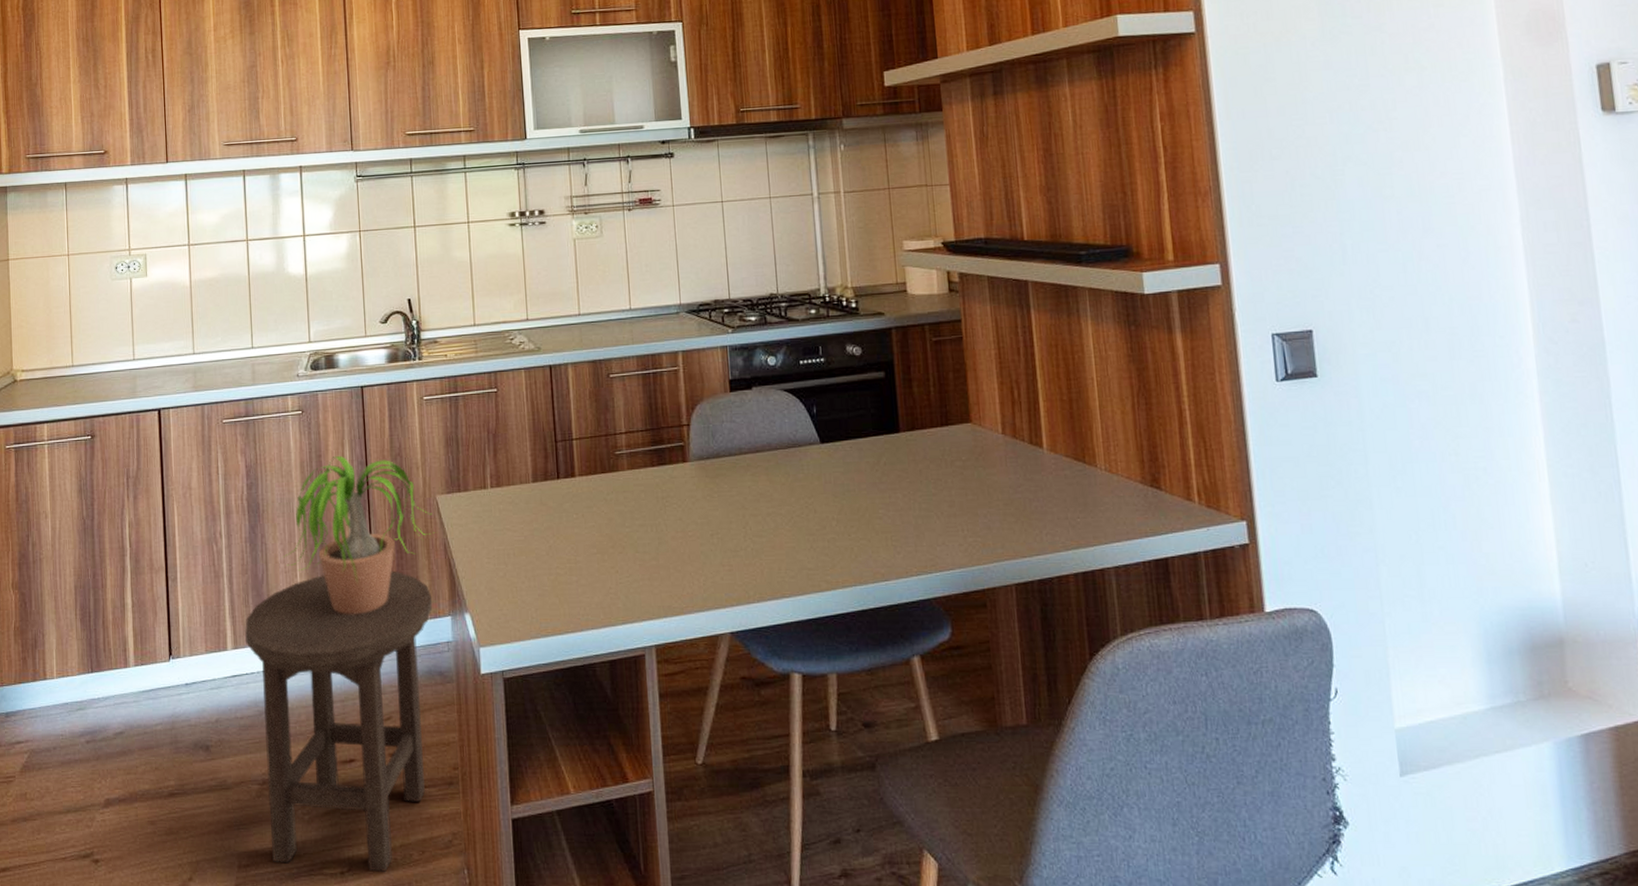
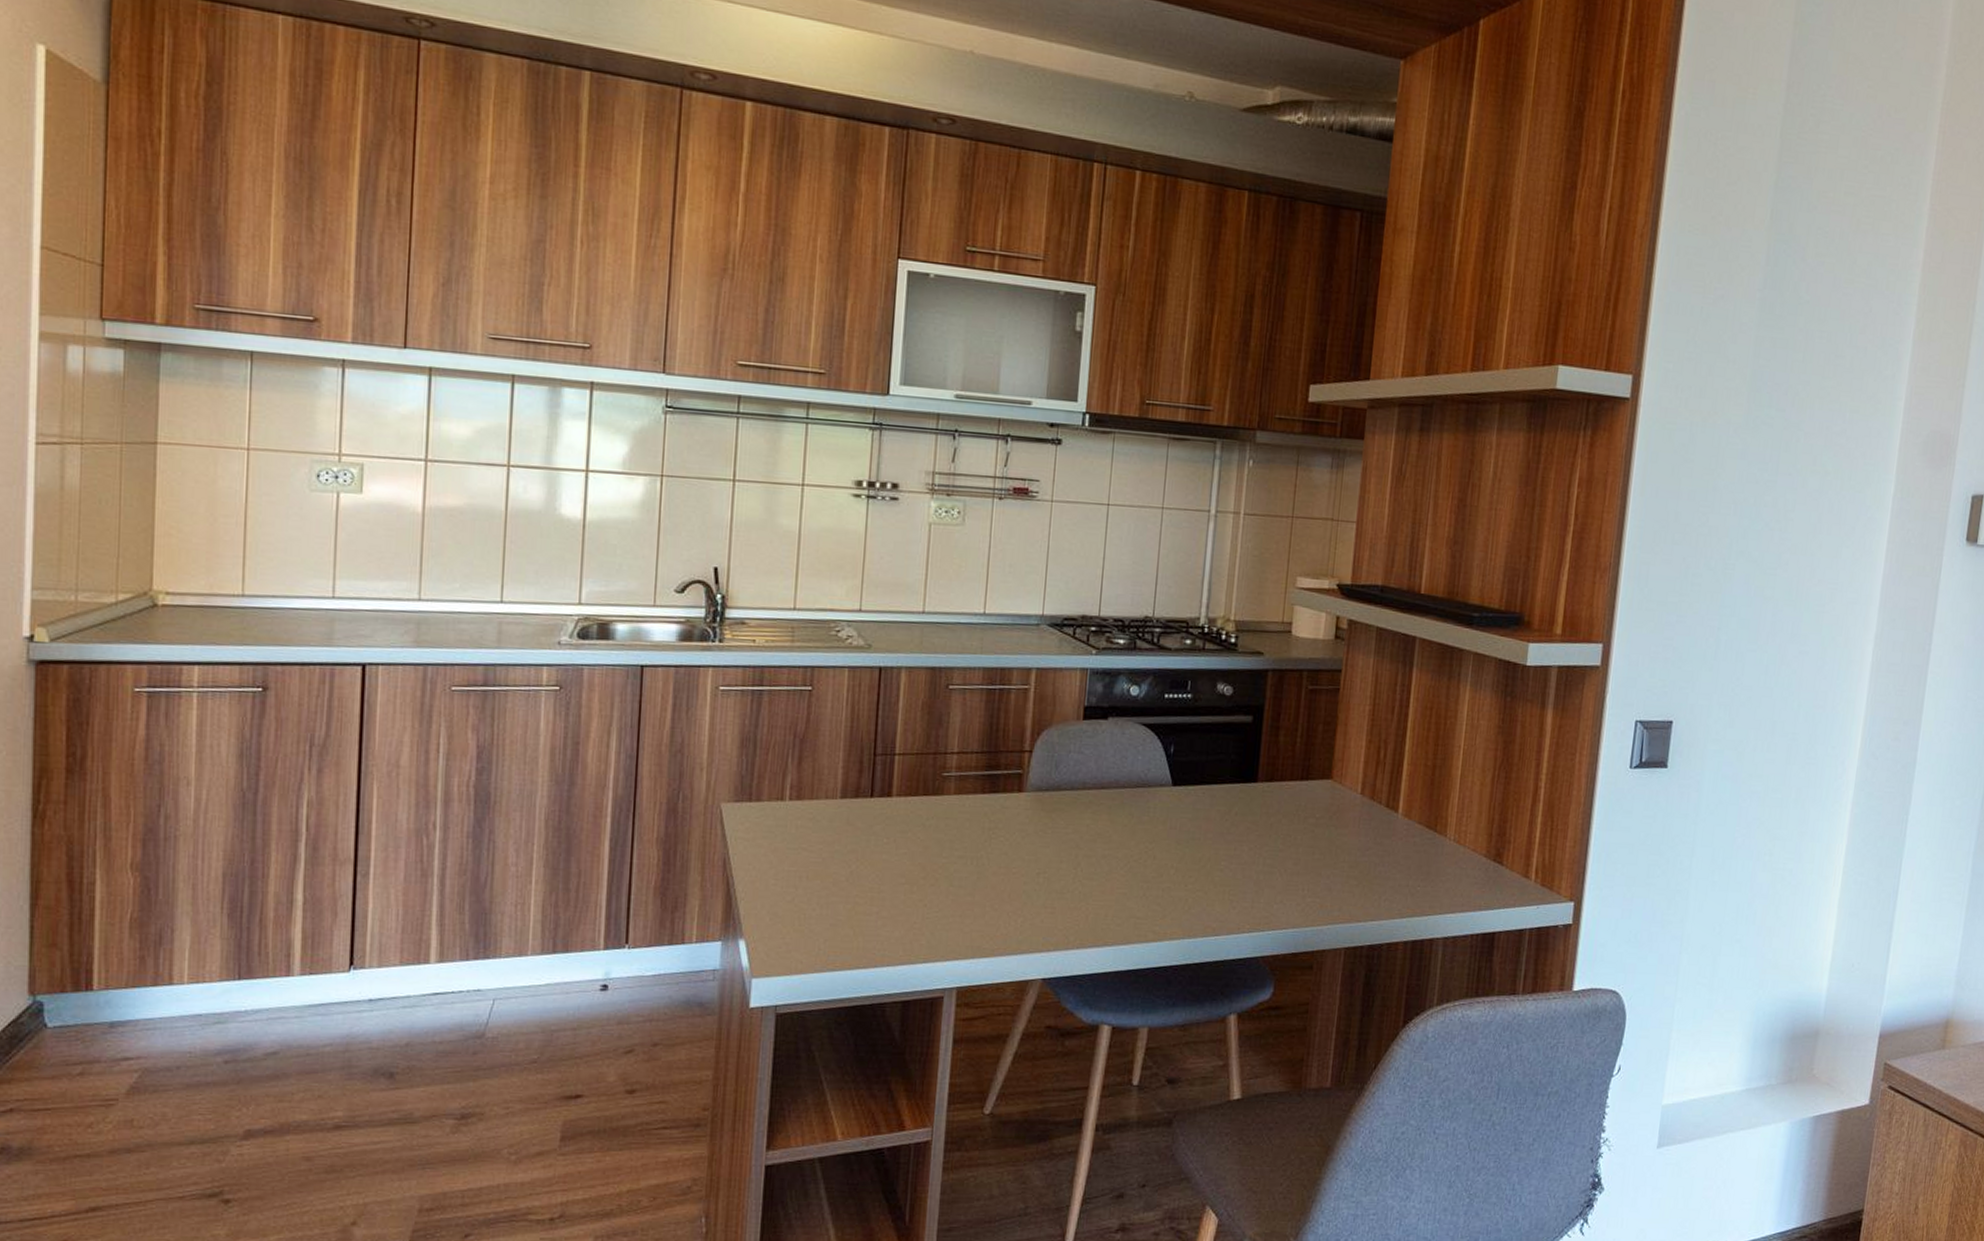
stool: present [244,570,433,872] -> none [454,883,702,1219]
potted plant: present [283,455,435,614] -> none [516,744,714,932]

